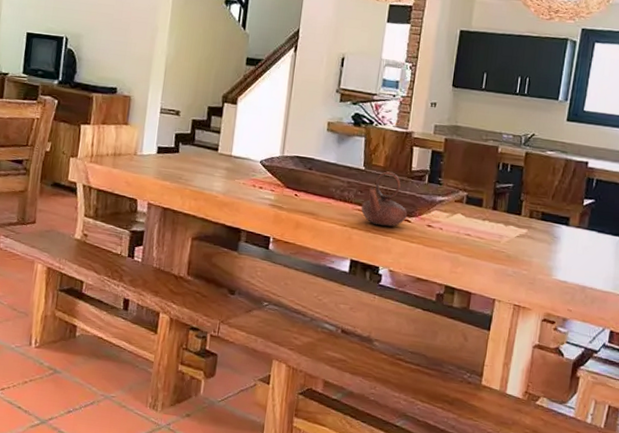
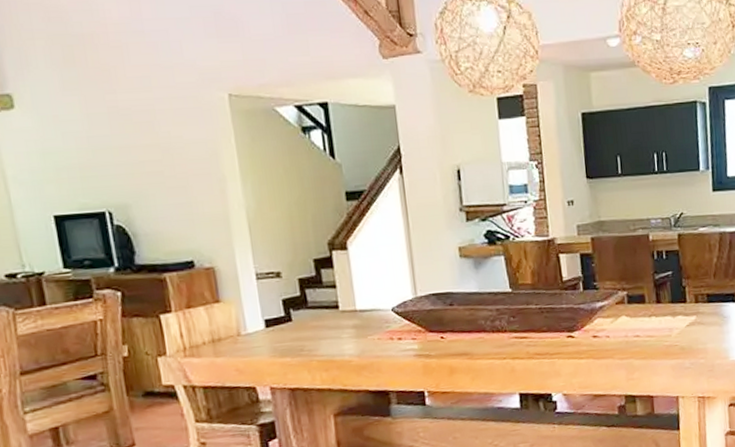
teapot: present [361,171,408,227] -> none [517,287,570,350]

